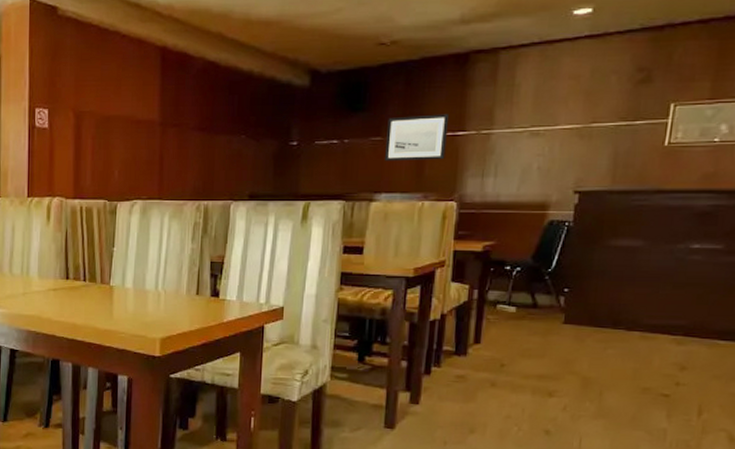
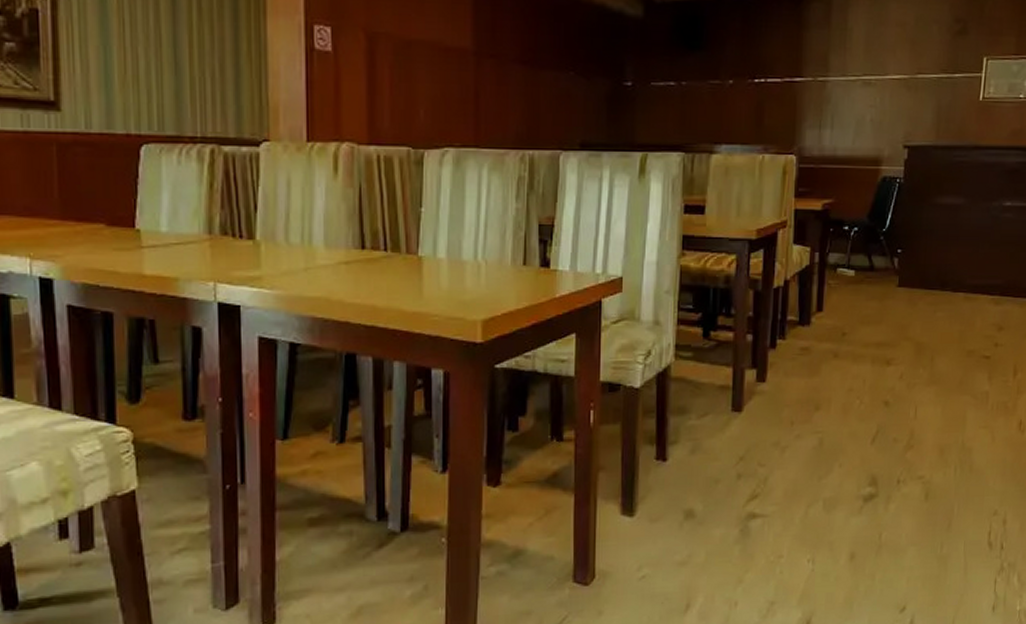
wall art: present [384,114,450,162] -> none [723,57,787,109]

